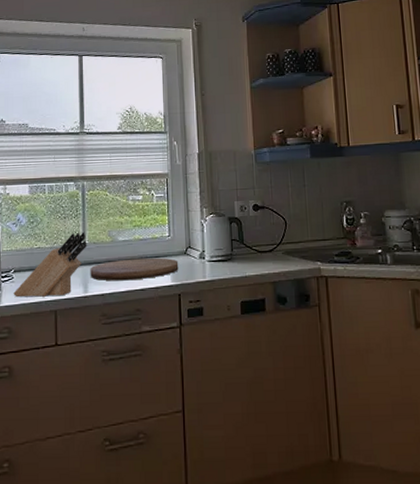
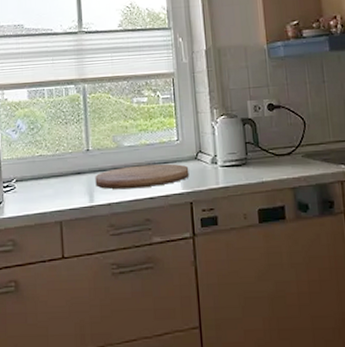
knife block: present [13,231,87,297] -> none [16,137,91,208]

